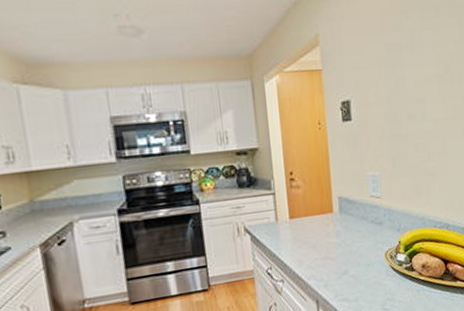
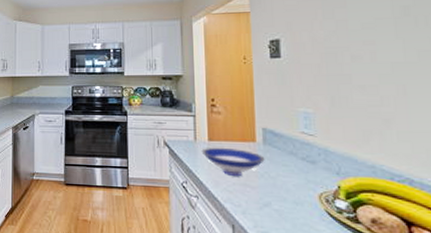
bowl: none [283,222,342,252] -> present [201,147,265,176]

